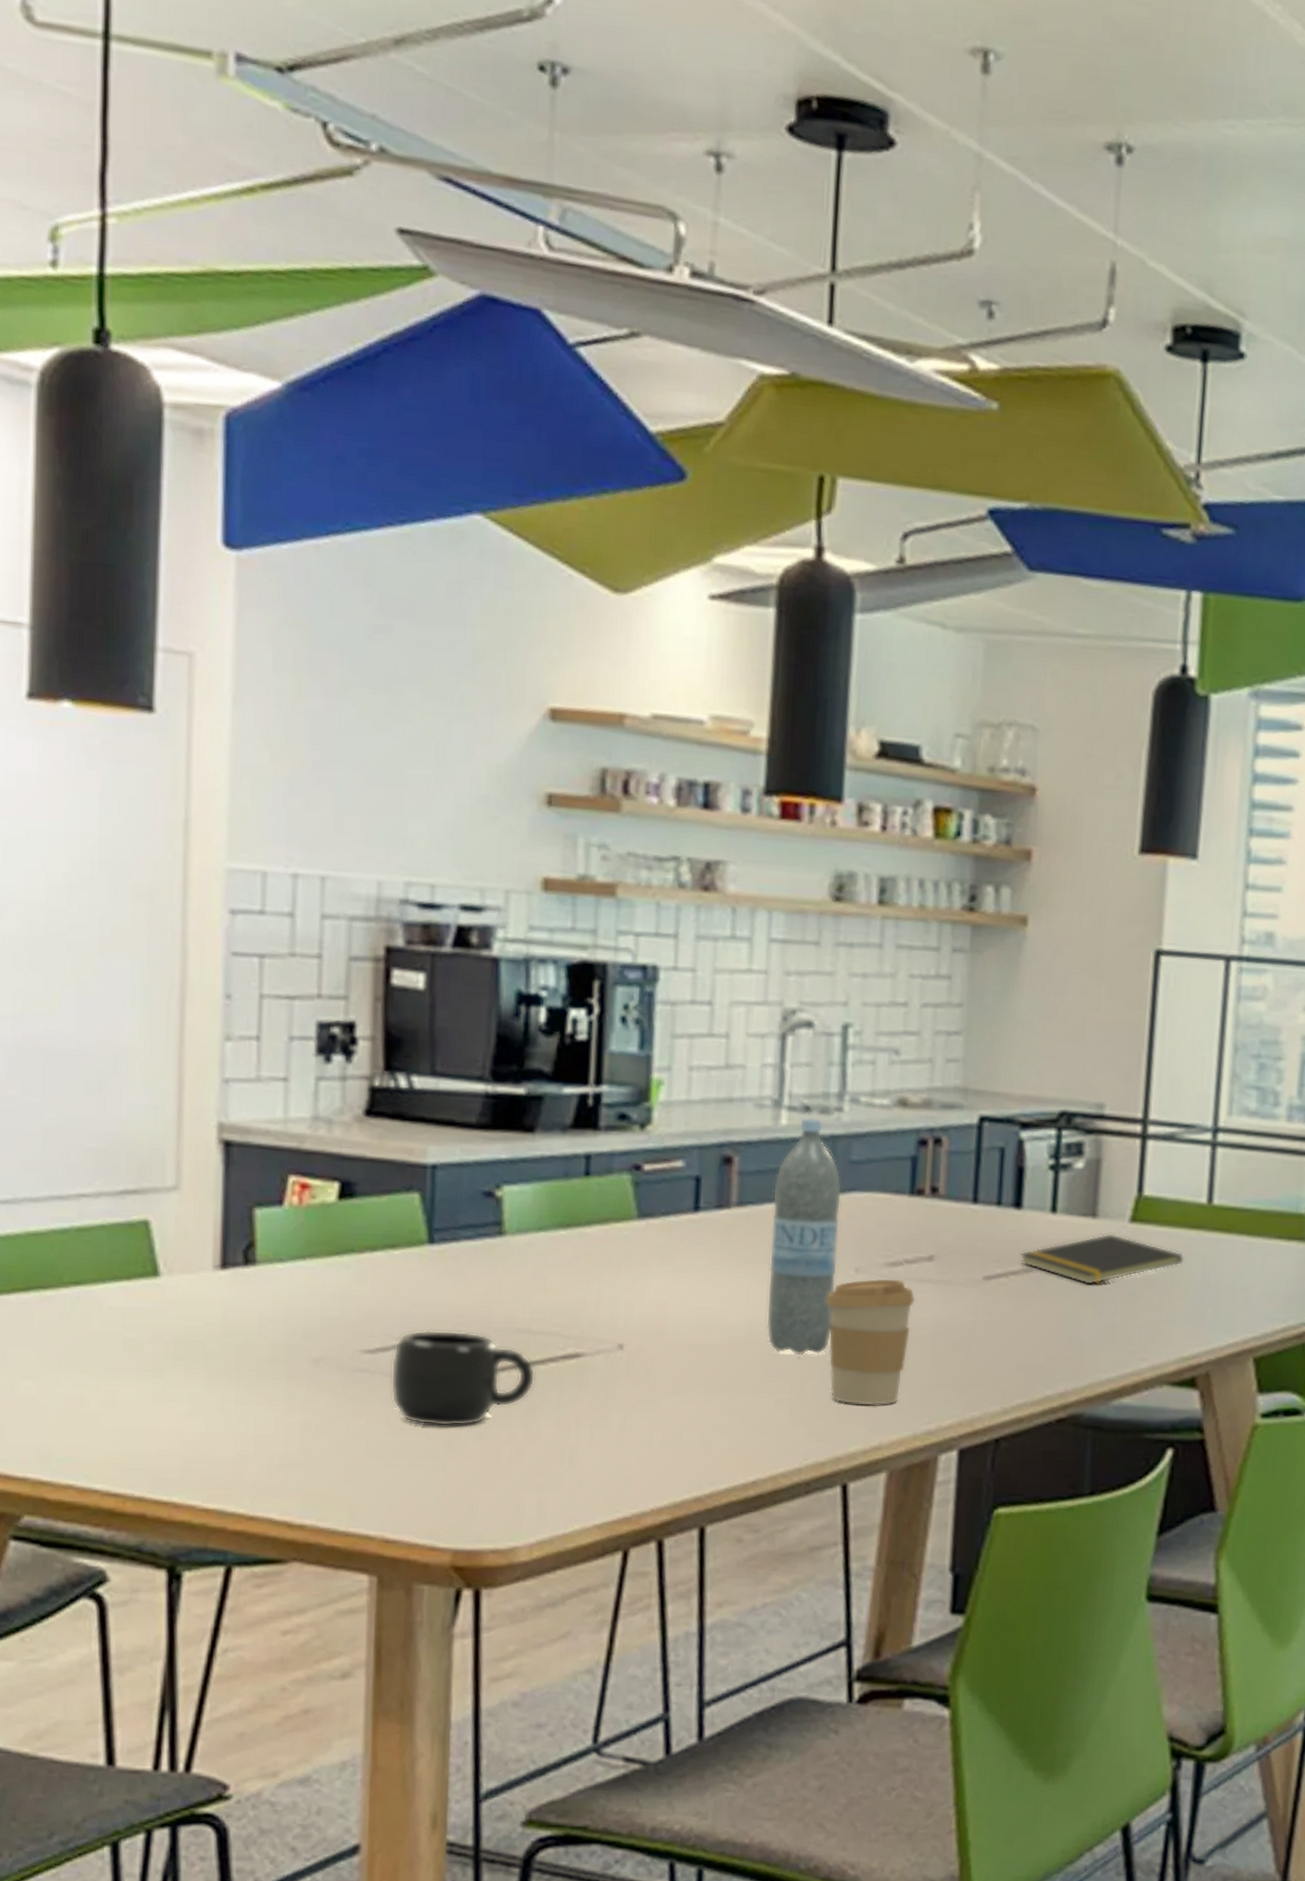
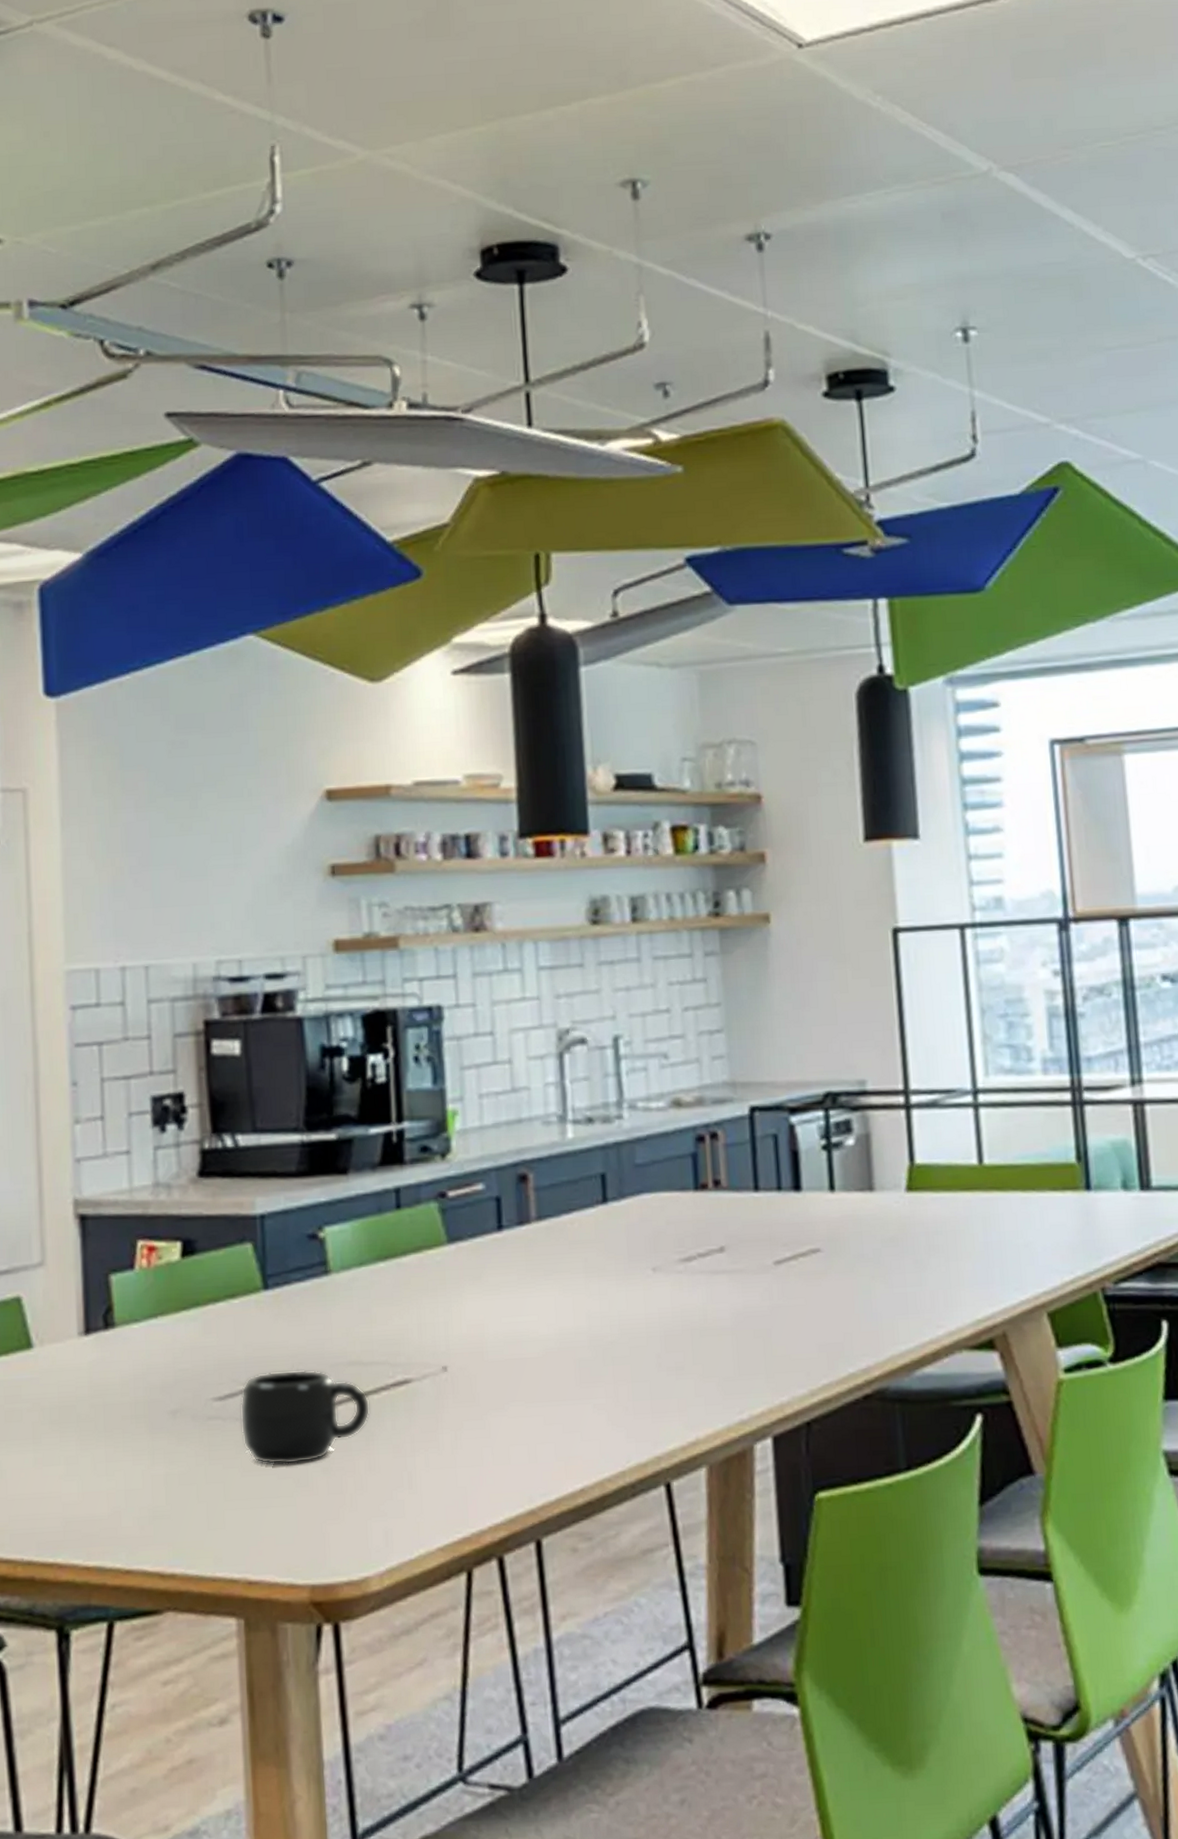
water bottle: present [766,1117,842,1356] -> none [568,1127,637,1359]
coffee cup: present [825,1279,916,1406] -> none [628,1273,713,1402]
notepad: present [1020,1233,1184,1286] -> none [806,1204,964,1259]

